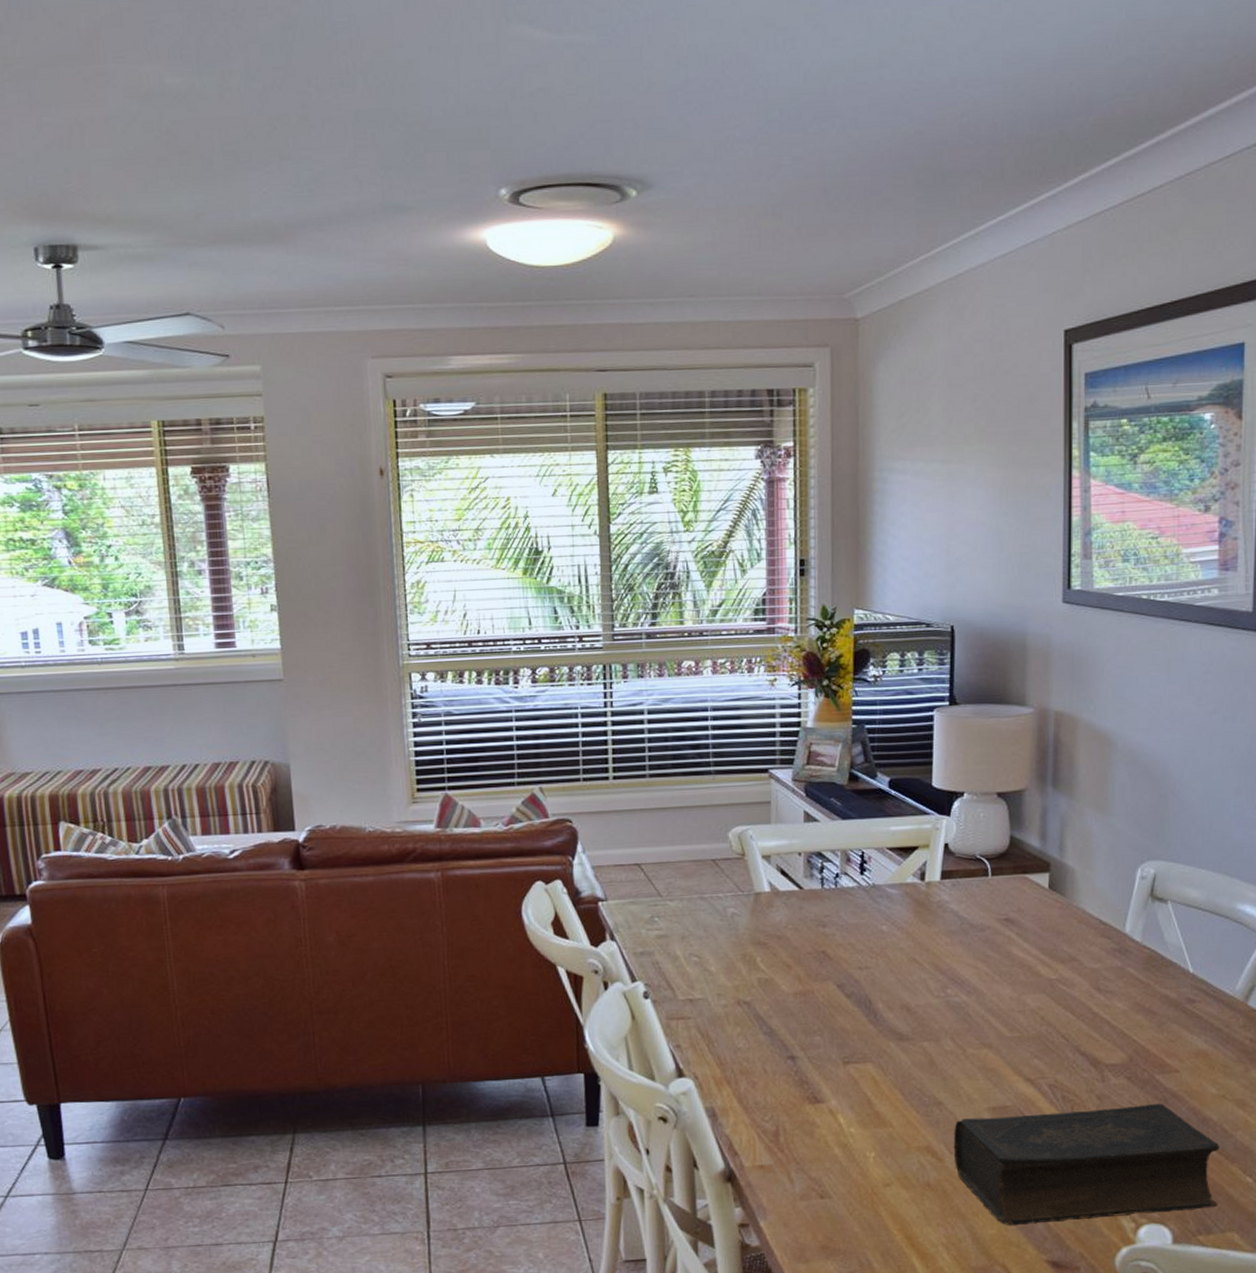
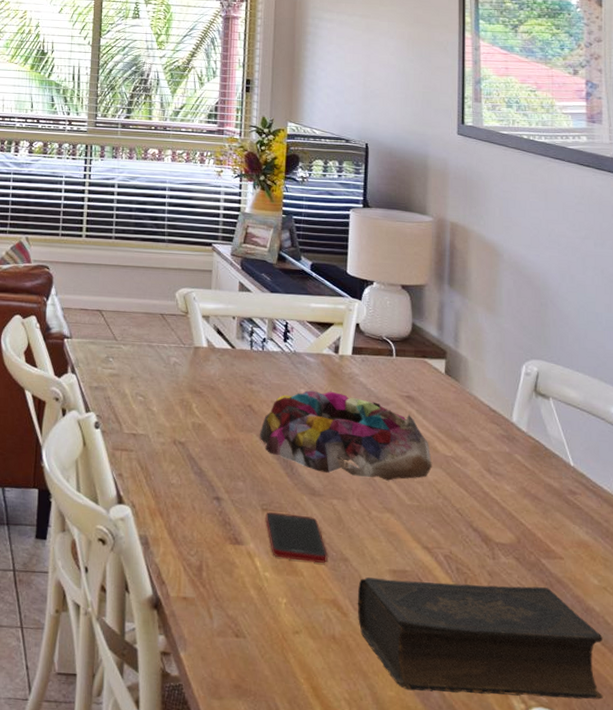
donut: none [836,924,1034,1014] -> present [259,390,432,481]
cell phone: none [848,1063,919,1112] -> present [265,512,327,563]

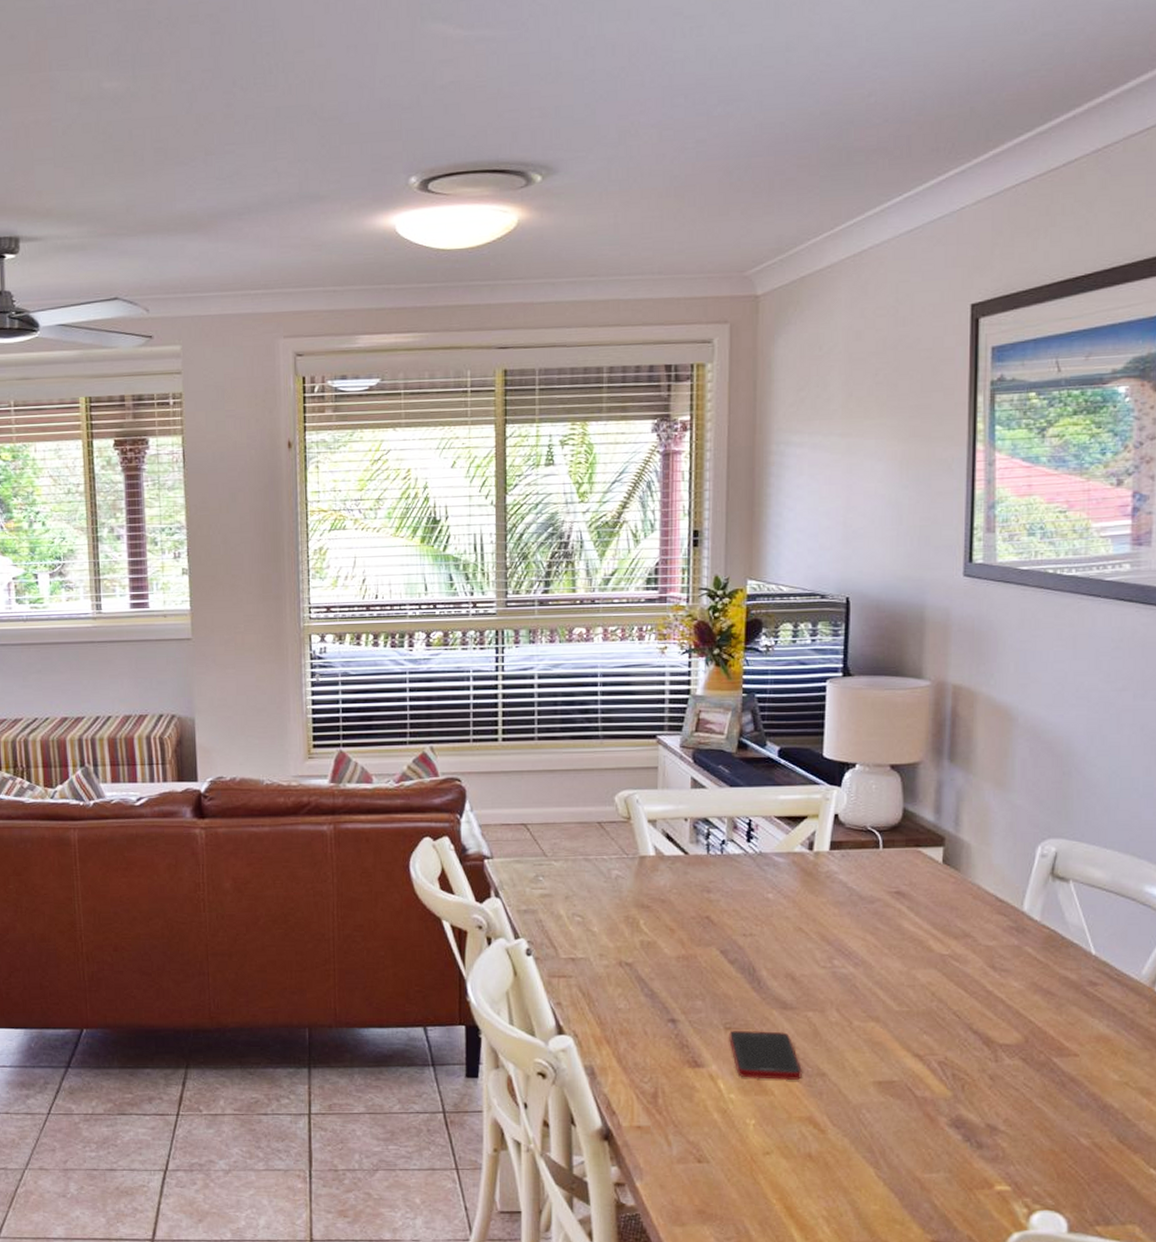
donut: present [259,390,432,481] -> none [719,893,925,987]
book: present [357,577,603,700] -> none [836,1087,1121,1203]

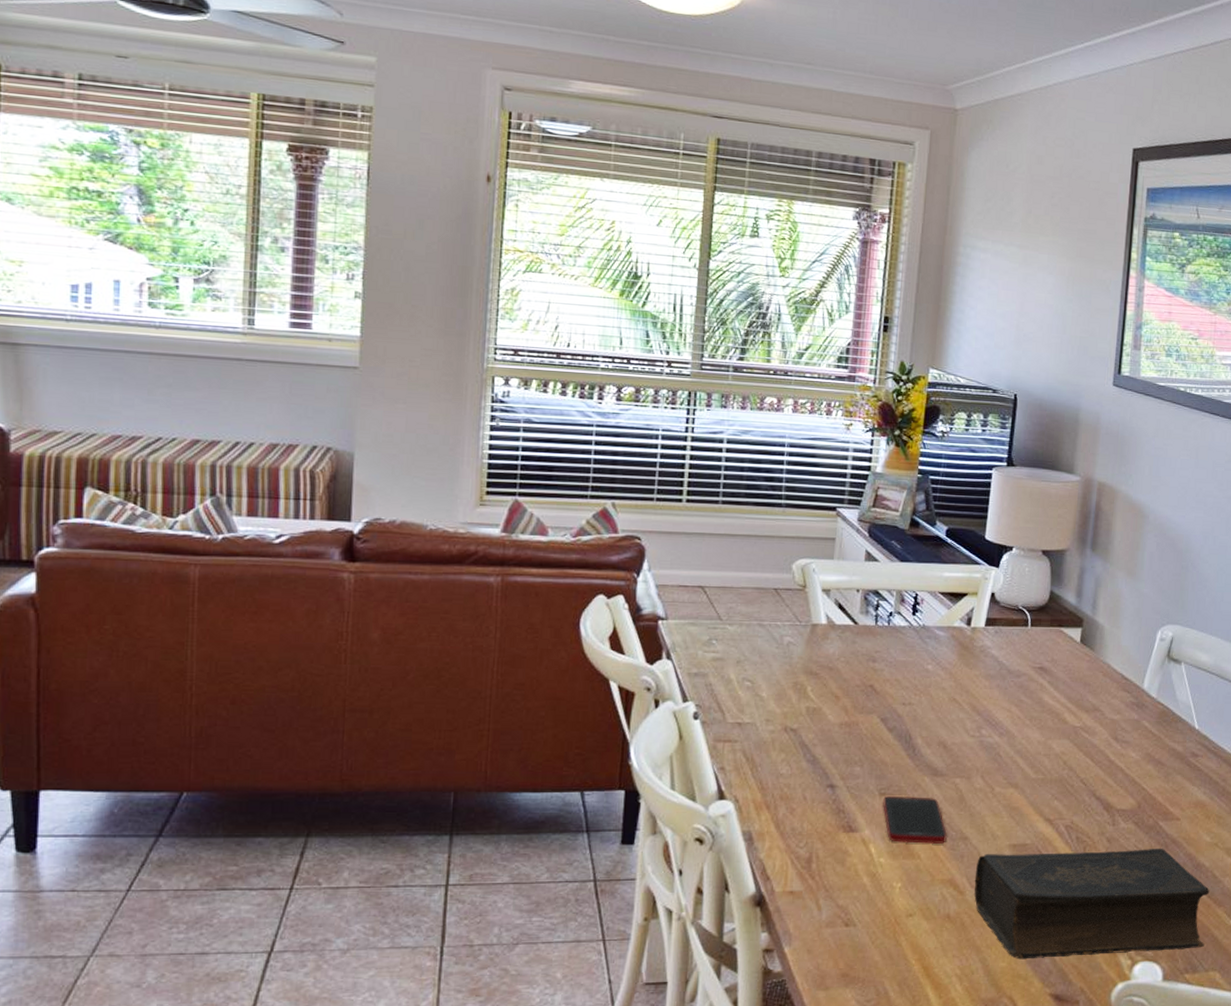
book: none [836,1087,1121,1203] -> present [974,849,1209,960]

